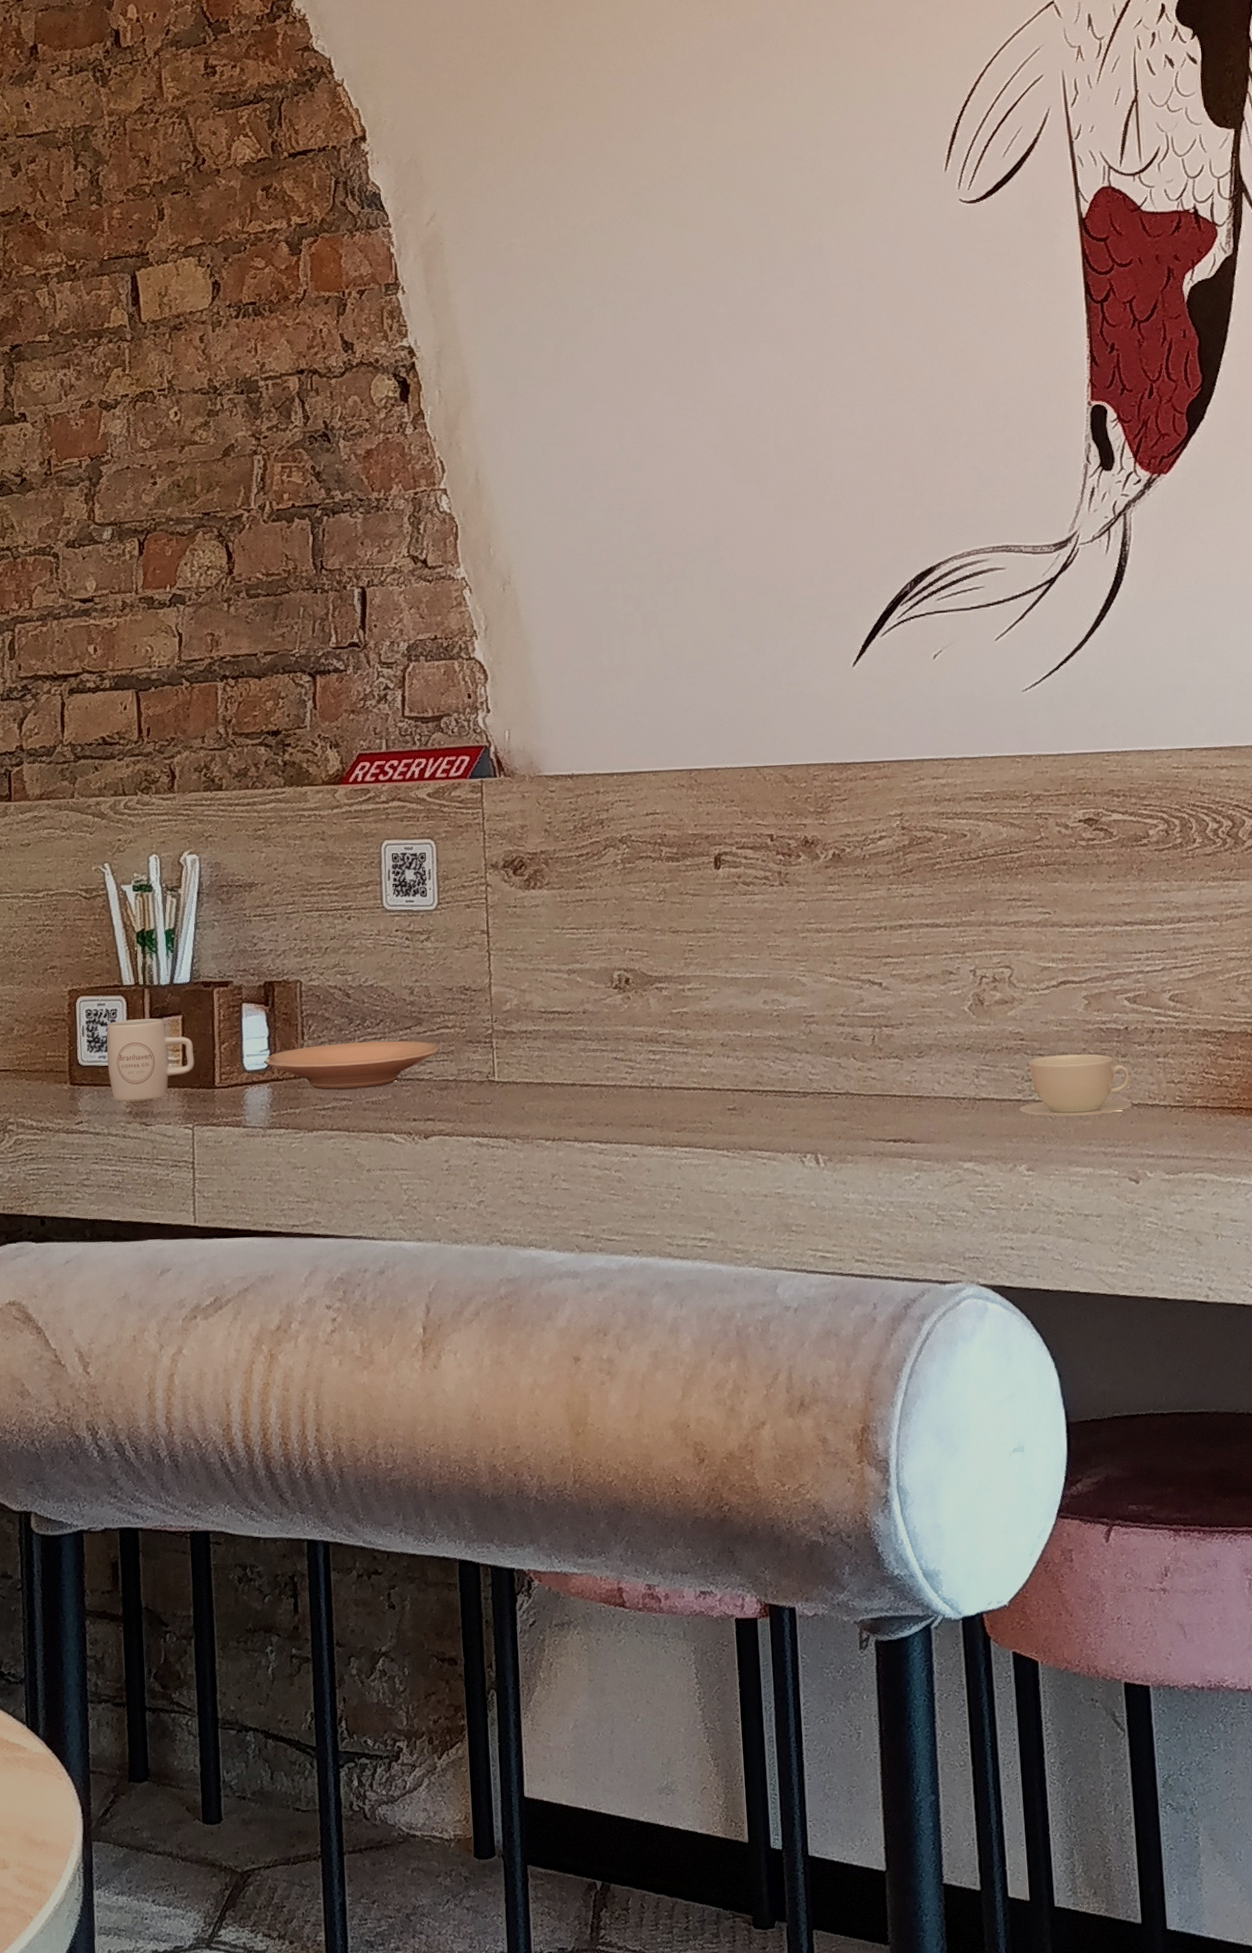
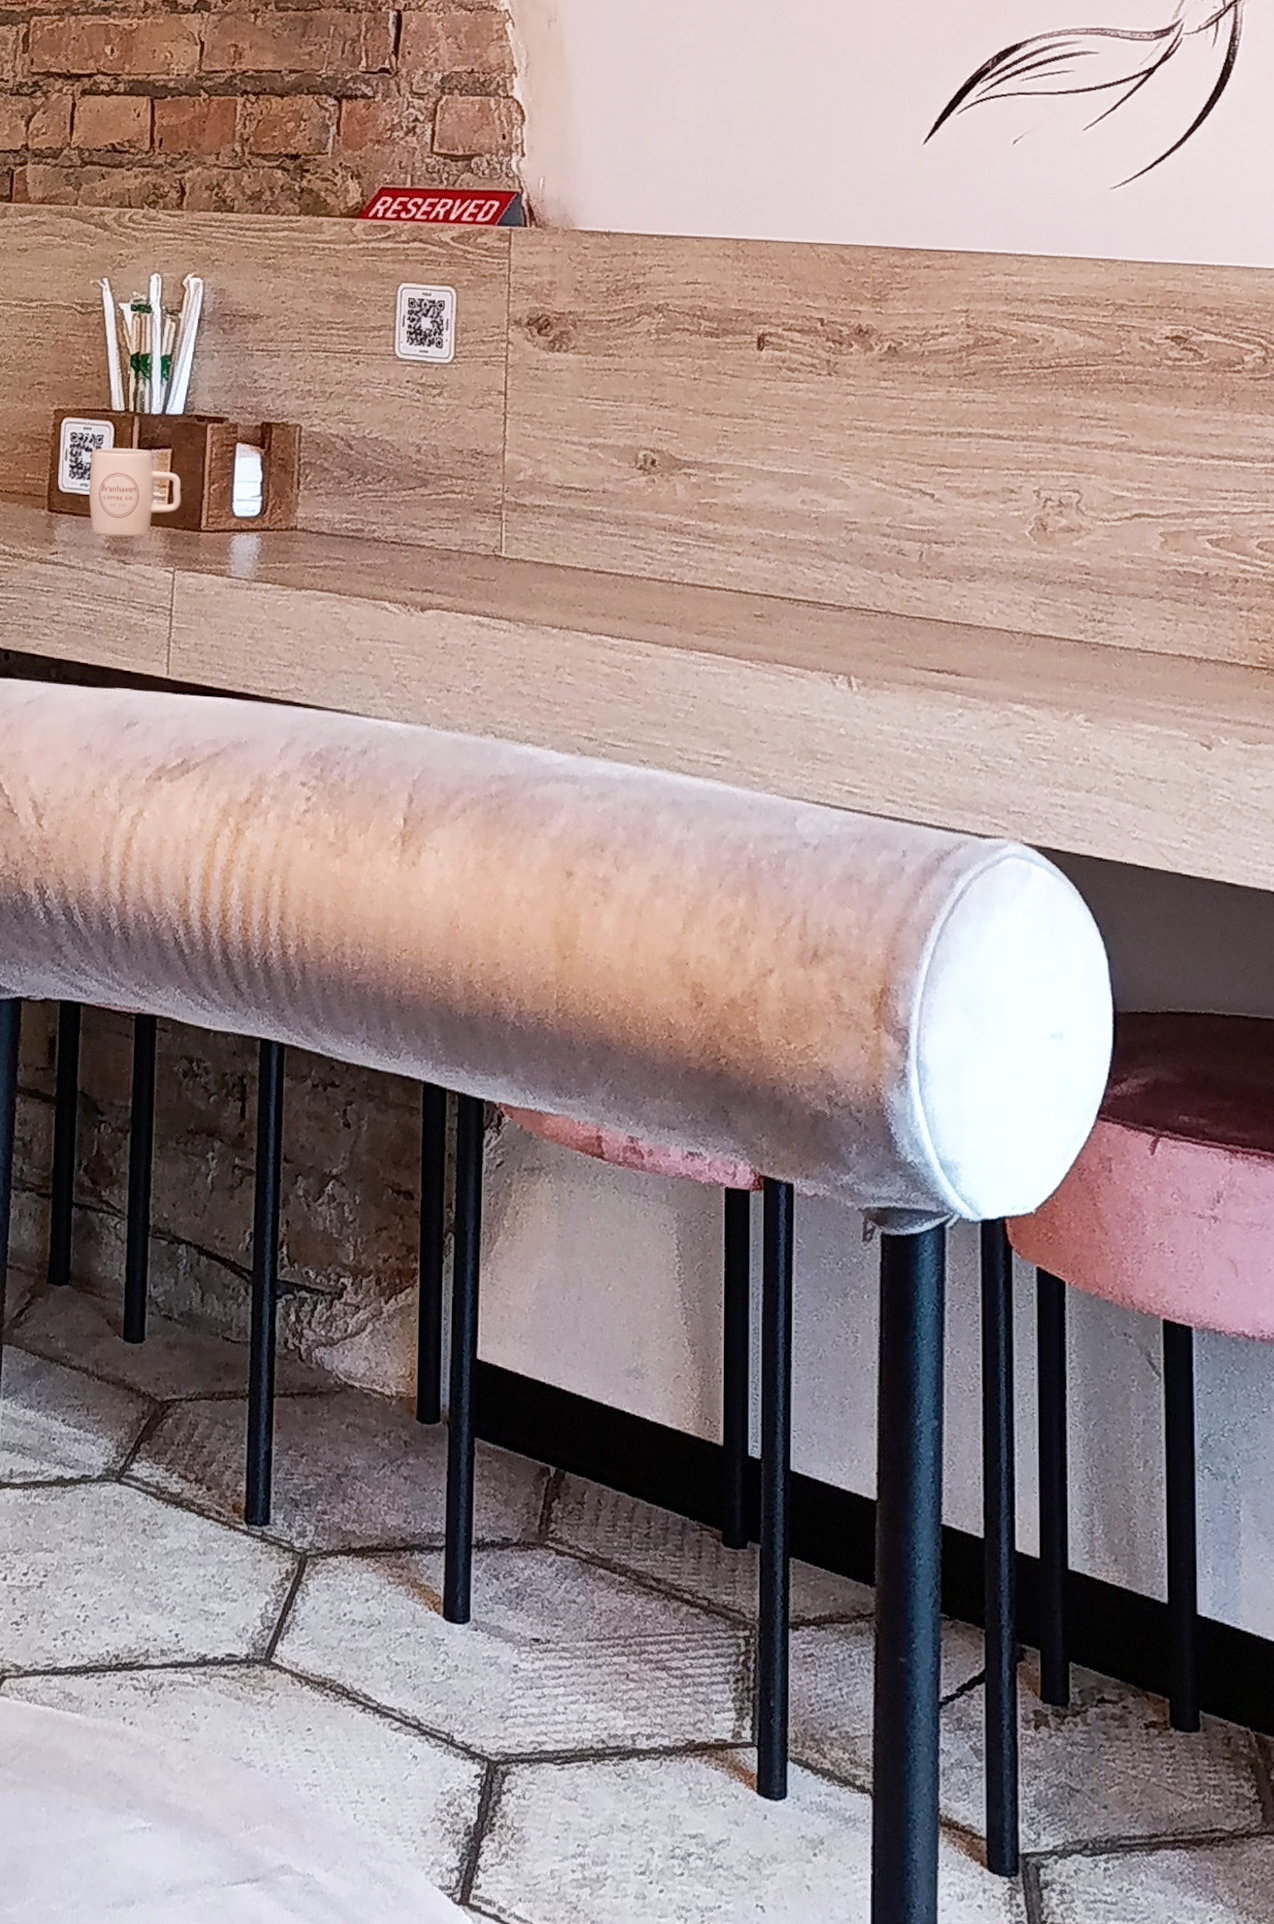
saucer: present [263,1040,441,1090] -> none [254,497,446,550]
teacup: present [1018,1054,1133,1116] -> none [1079,595,1209,667]

